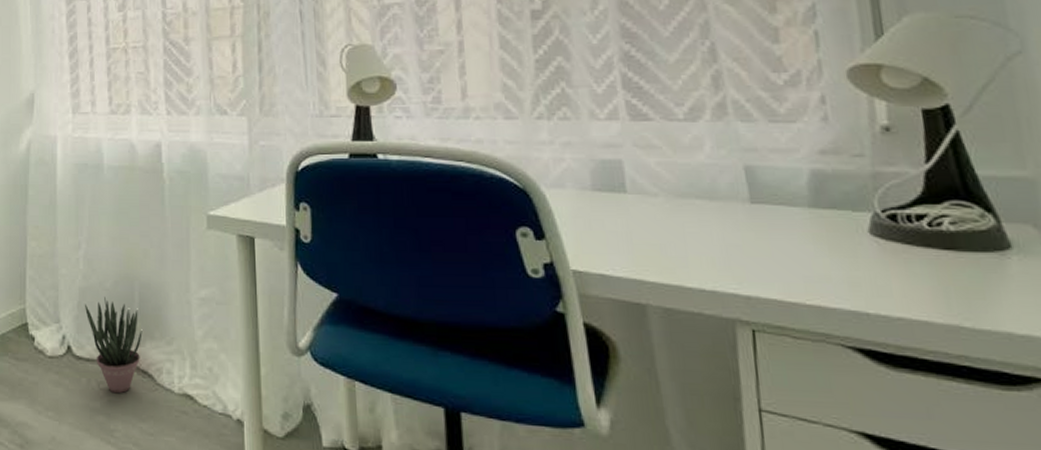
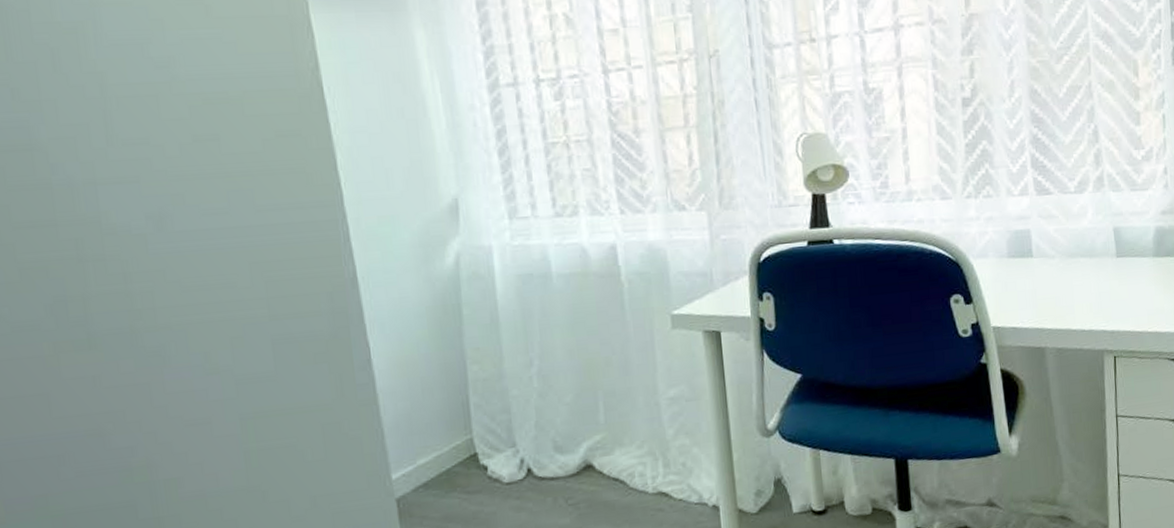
potted plant: present [84,296,143,394] -> none [542,411,611,506]

